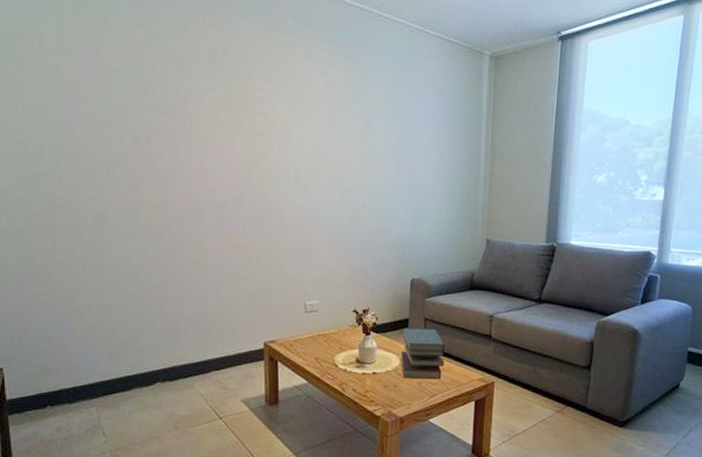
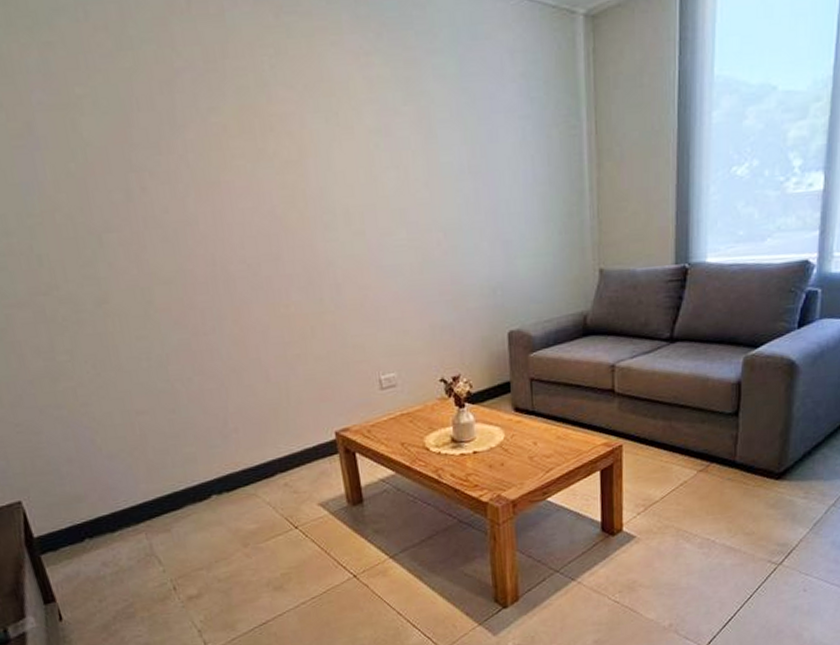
books: present [401,328,445,380] -> none [505,389,560,454]

